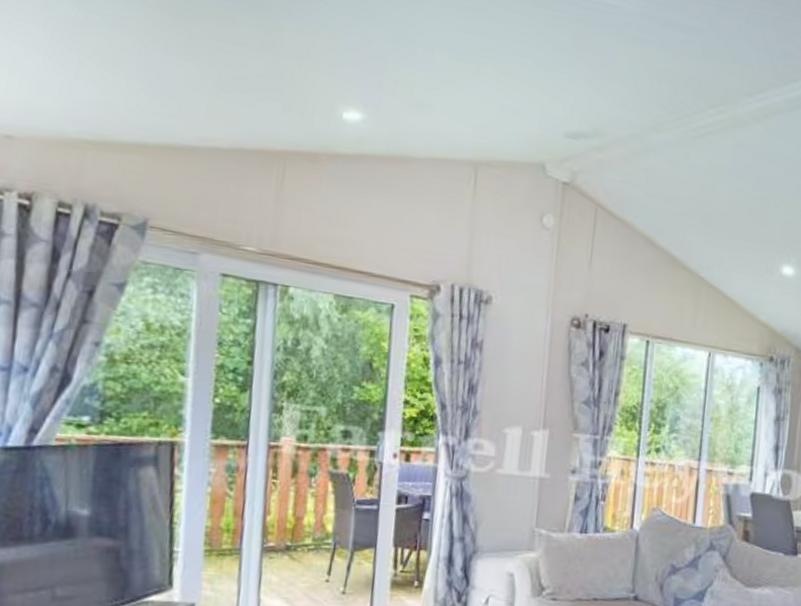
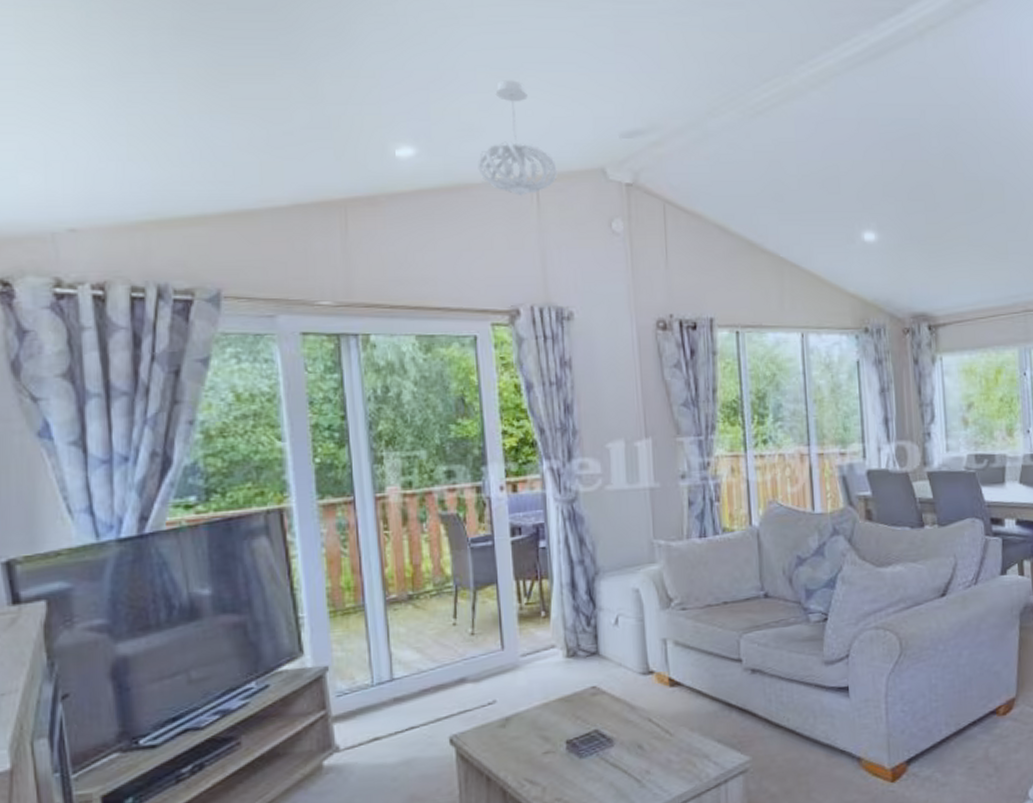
pendant light: none [421,63,499,177] -> present [477,80,558,196]

